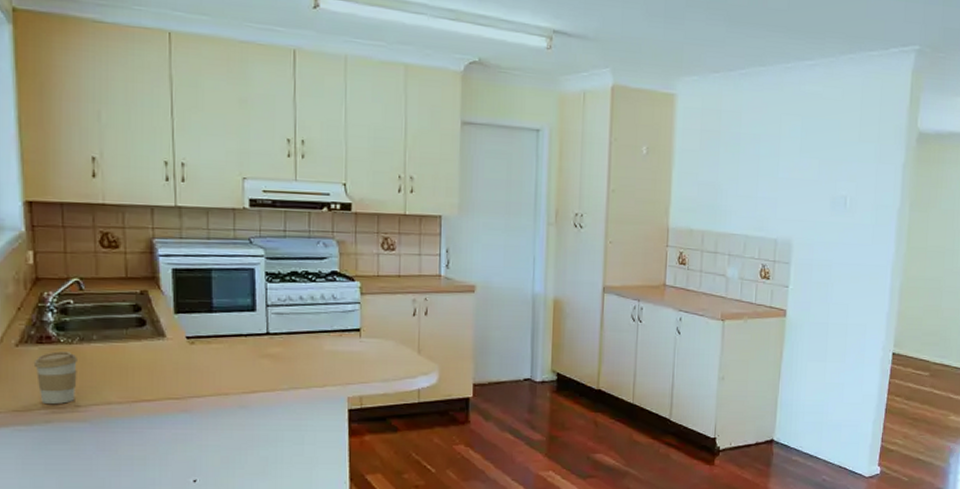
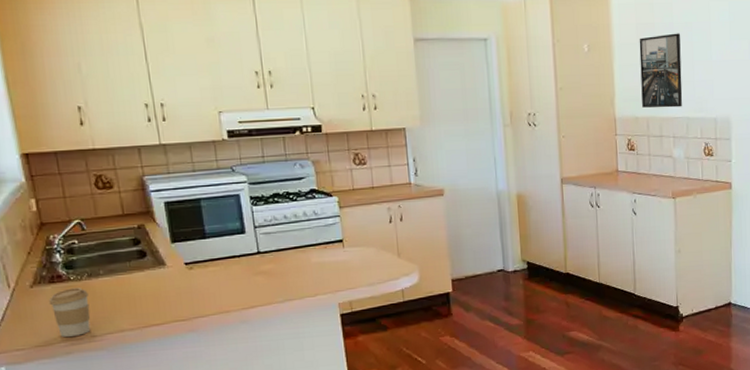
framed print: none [699,144,747,224] -> present [639,33,683,108]

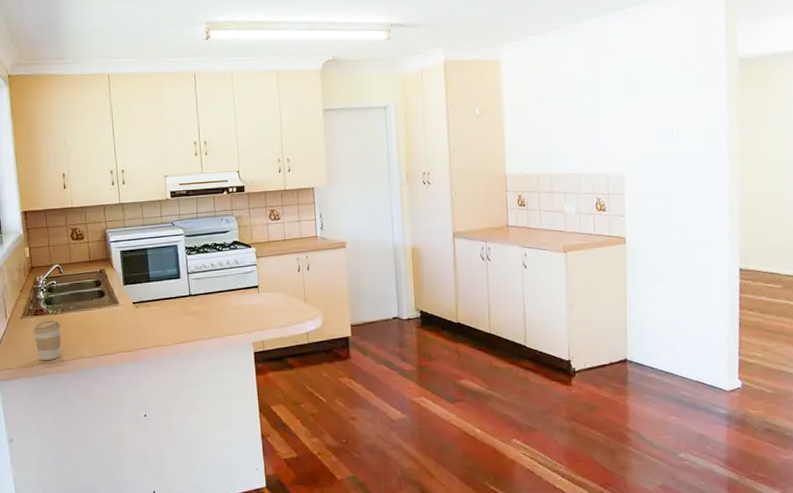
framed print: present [639,33,683,108] -> none [529,93,573,165]

